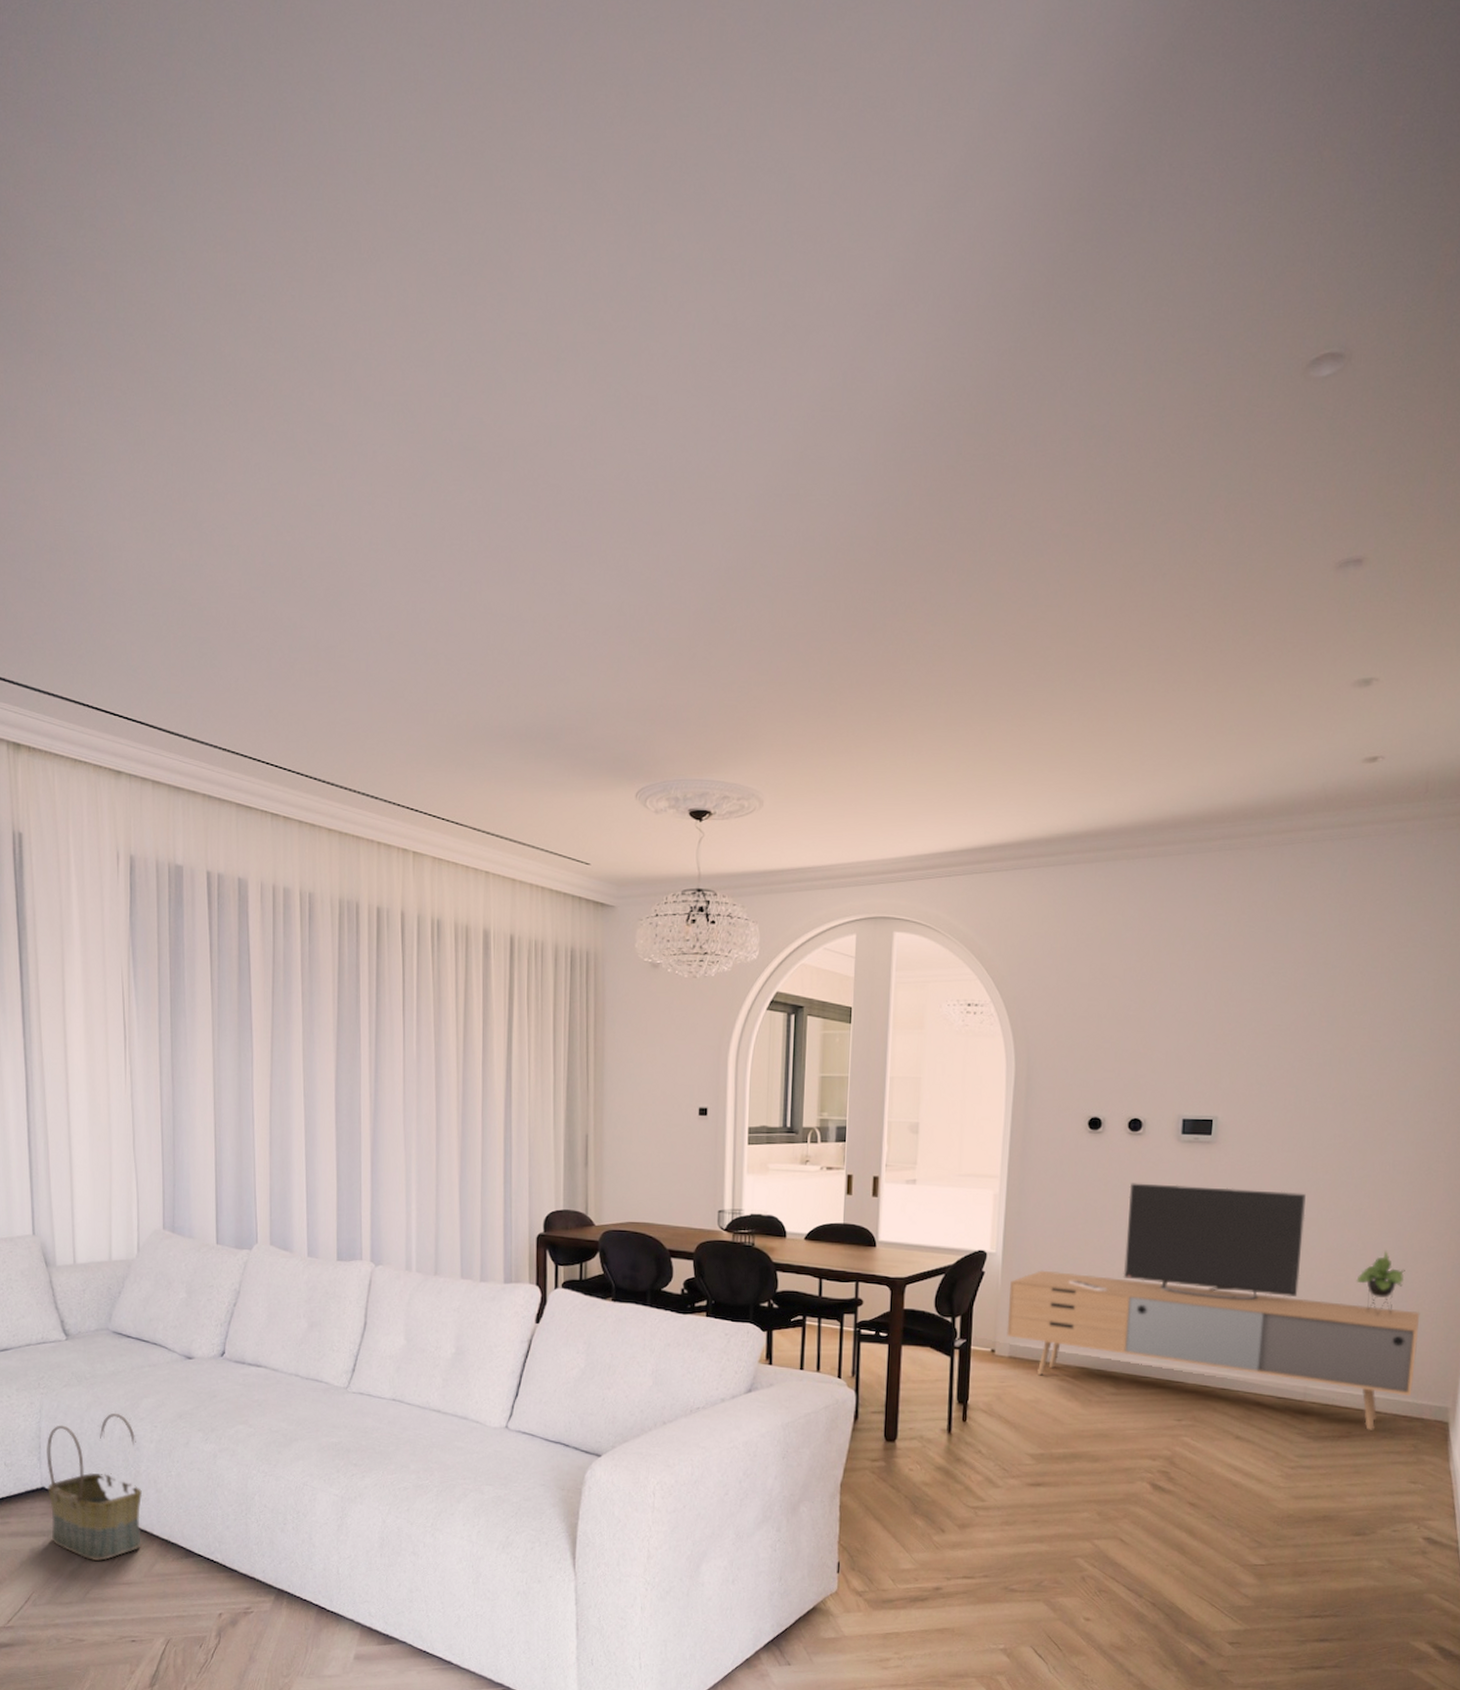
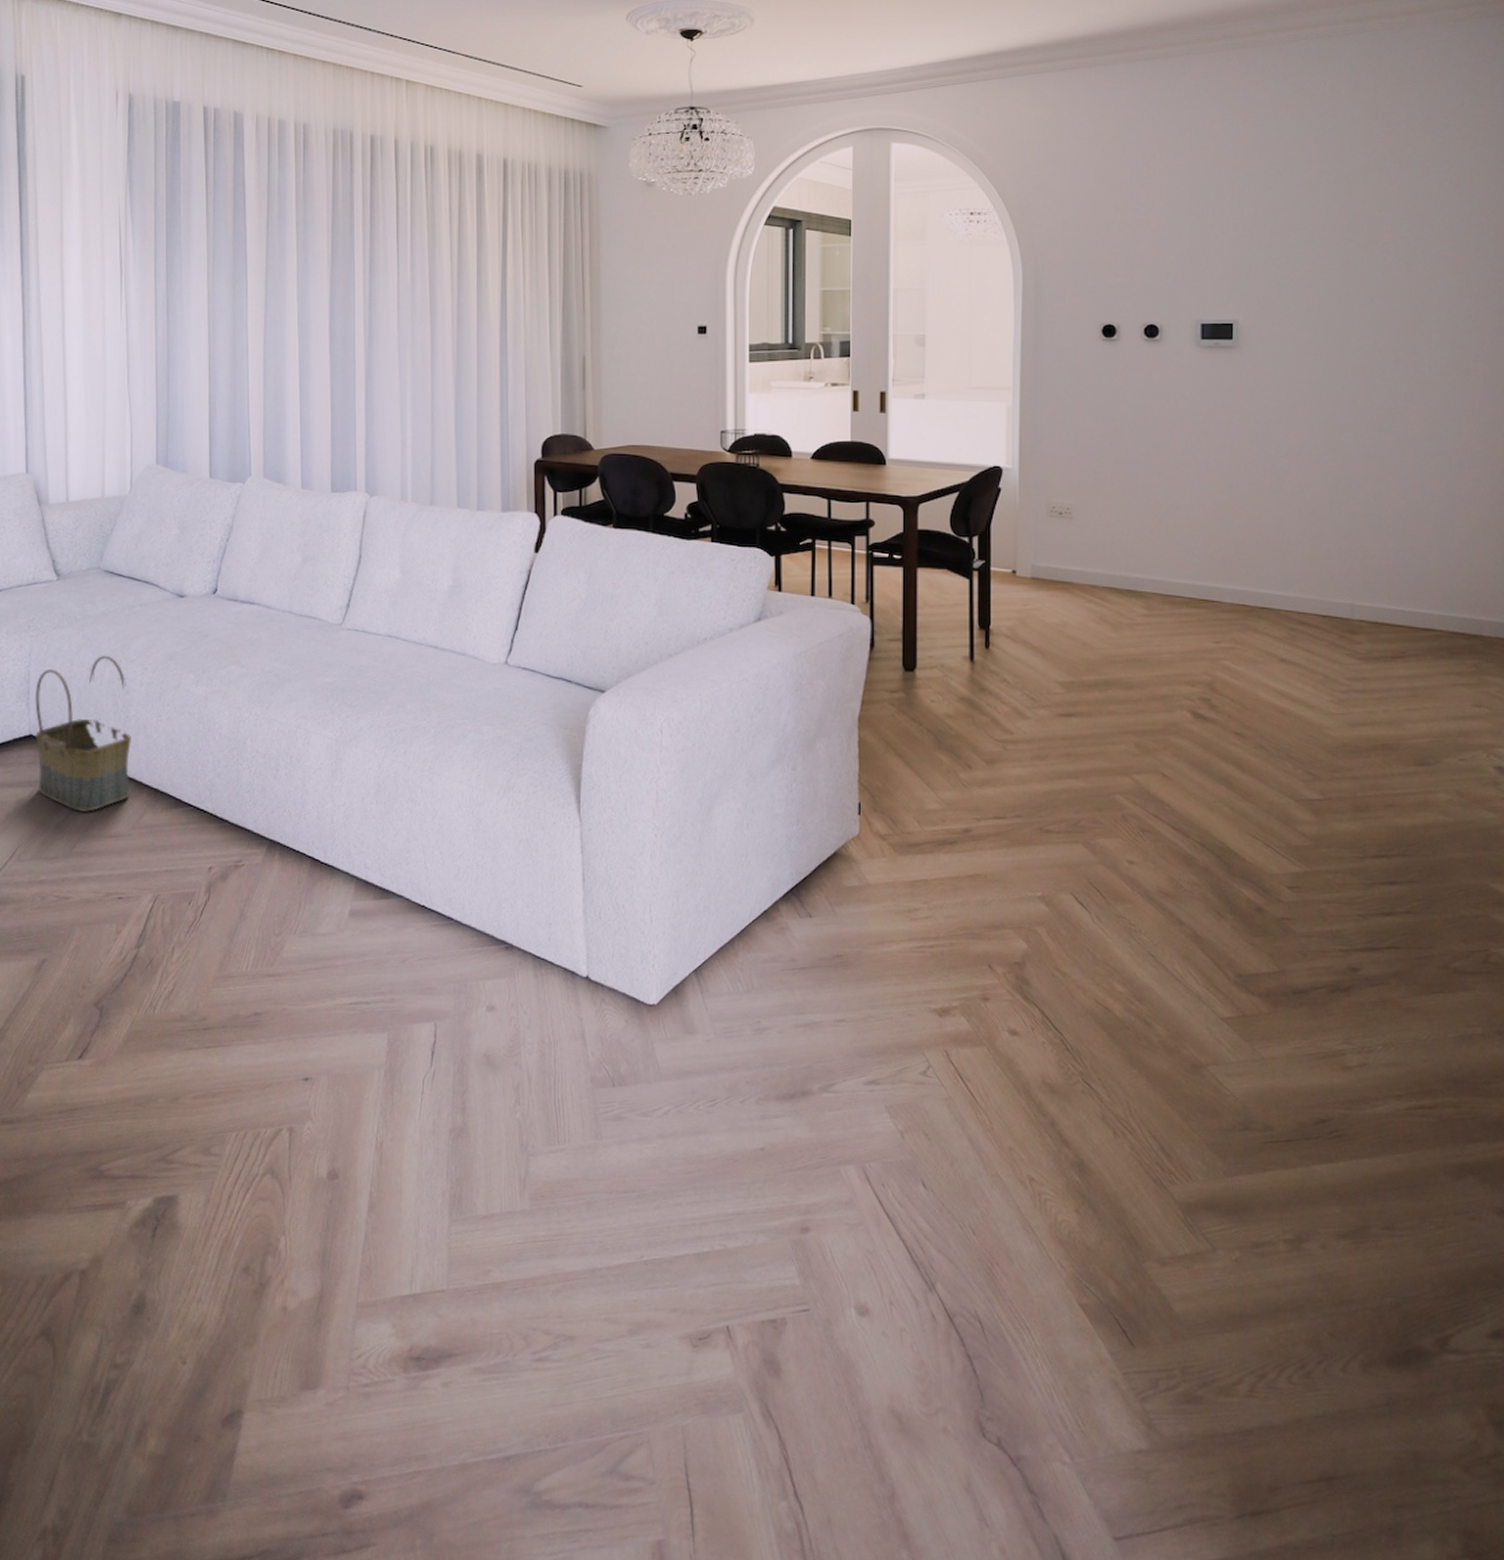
media console: present [1006,1183,1420,1431] -> none [1027,391,1471,650]

